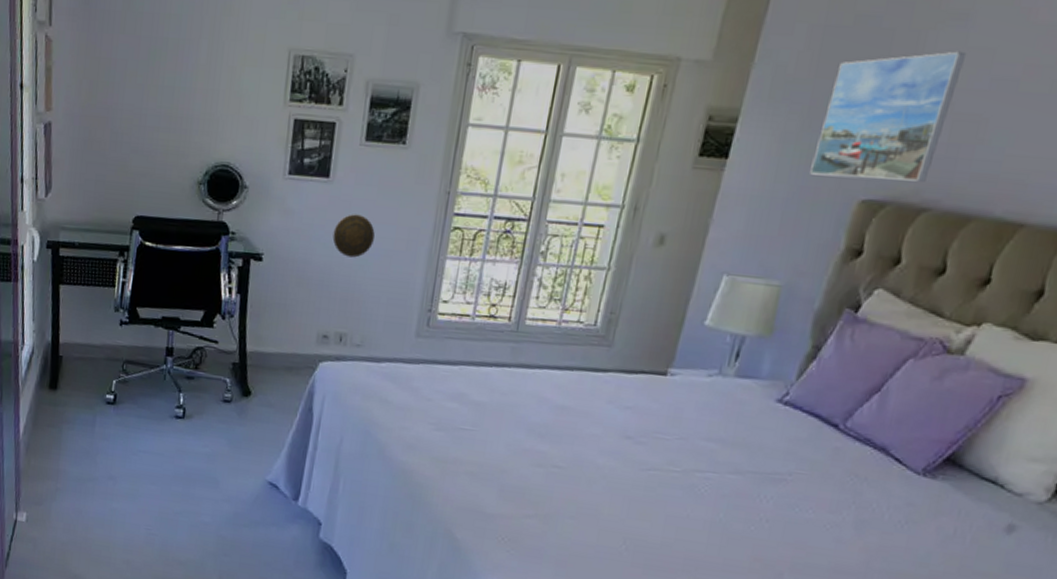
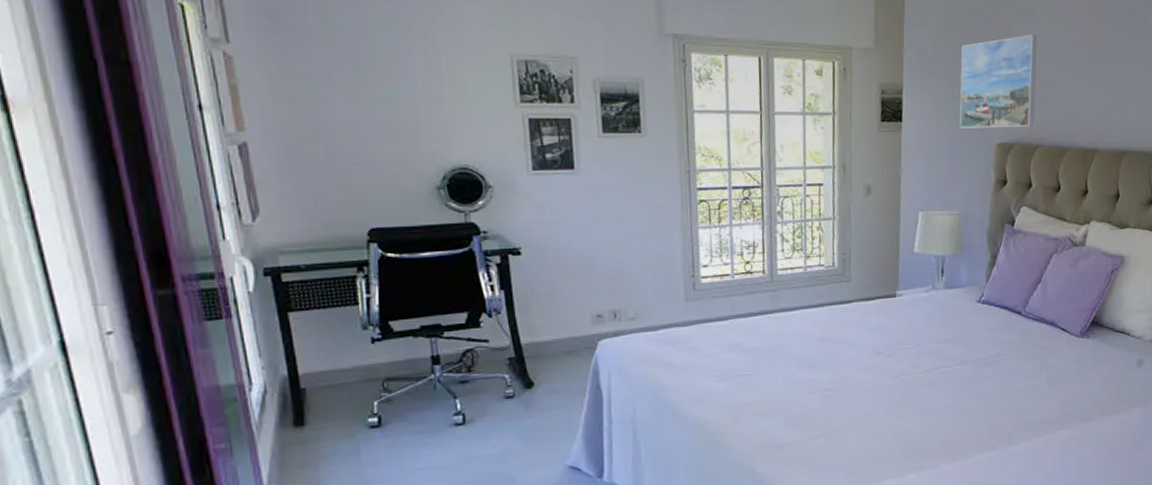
decorative plate: present [332,214,375,258] -> none [588,199,629,239]

